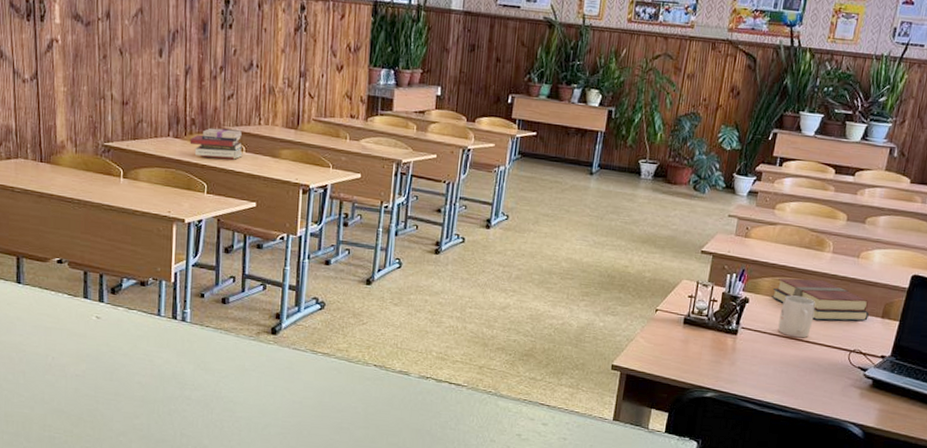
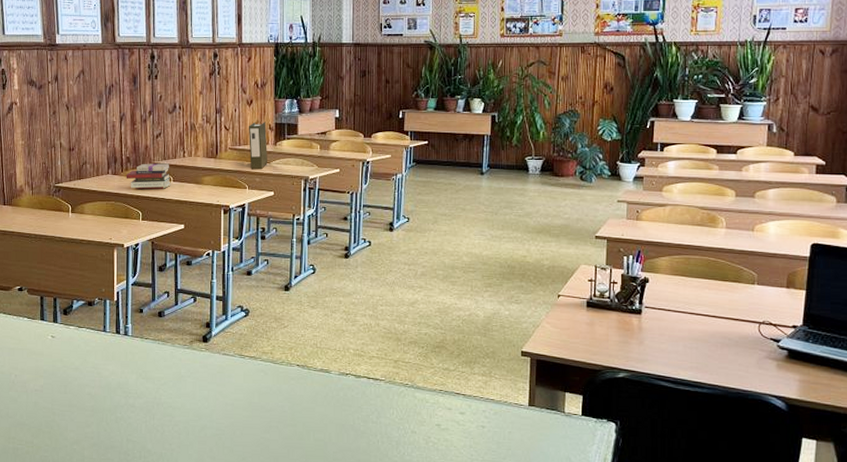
binder: none [336,91,357,148] -> present [249,122,267,170]
books: present [771,278,869,321] -> none [671,255,773,295]
mug: present [778,295,816,338] -> none [682,272,717,313]

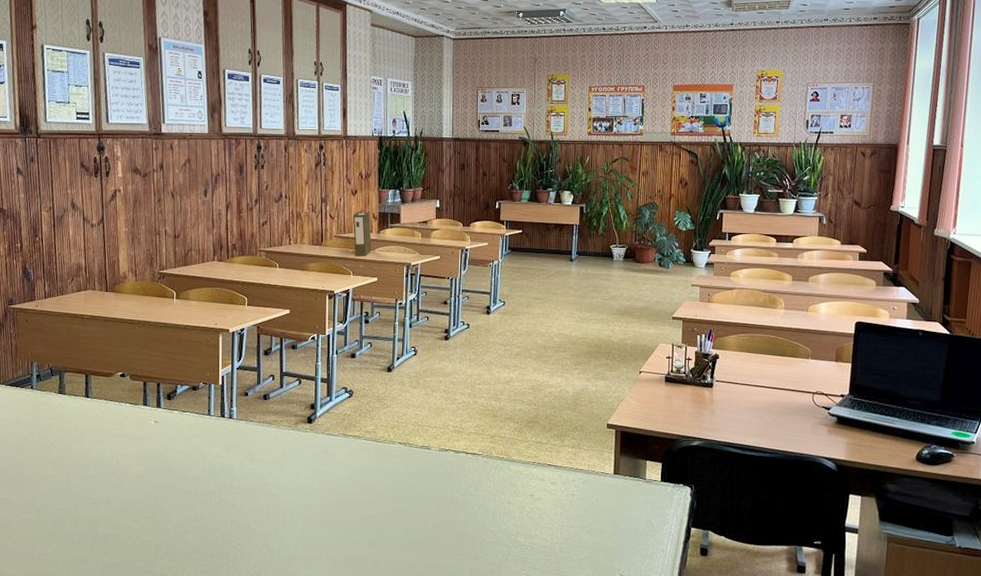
books: present [126,163,171,189] -> none [231,250,277,275]

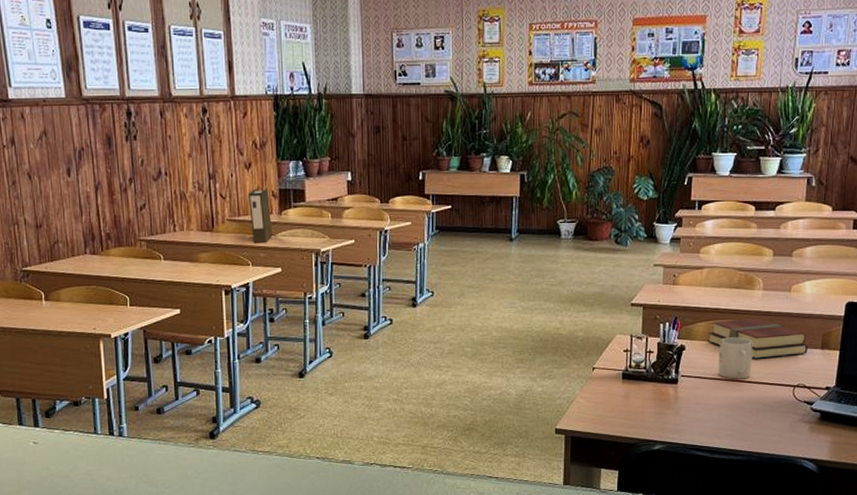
books: none [738,333,824,368] -> present [707,318,808,359]
mug: none [747,349,777,385] -> present [718,337,753,379]

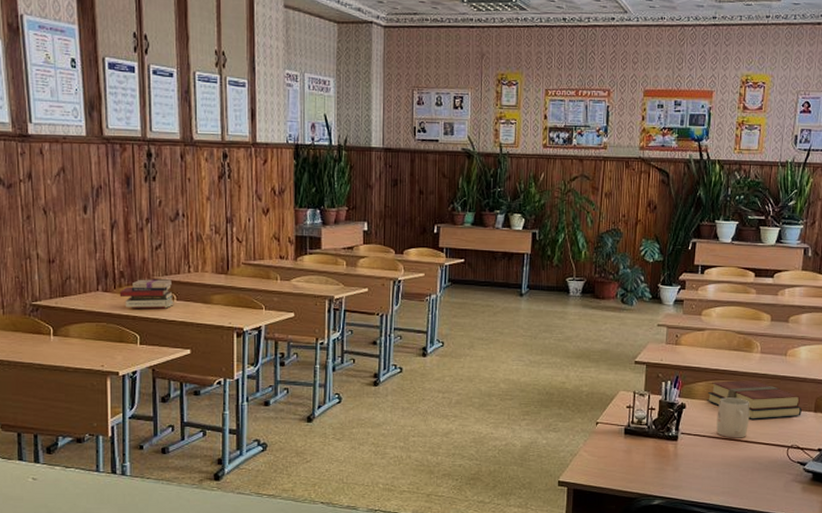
books: none [107,239,162,270] -> present [119,279,174,309]
binder: present [248,188,272,244] -> none [265,233,287,288]

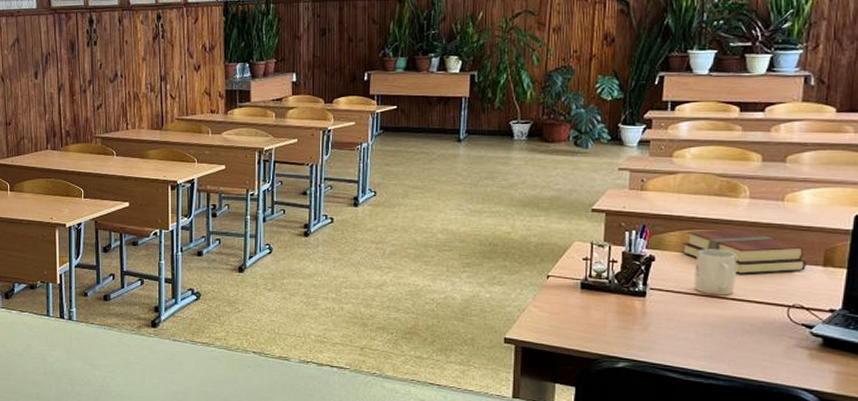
books: present [119,279,174,309] -> none [66,137,114,164]

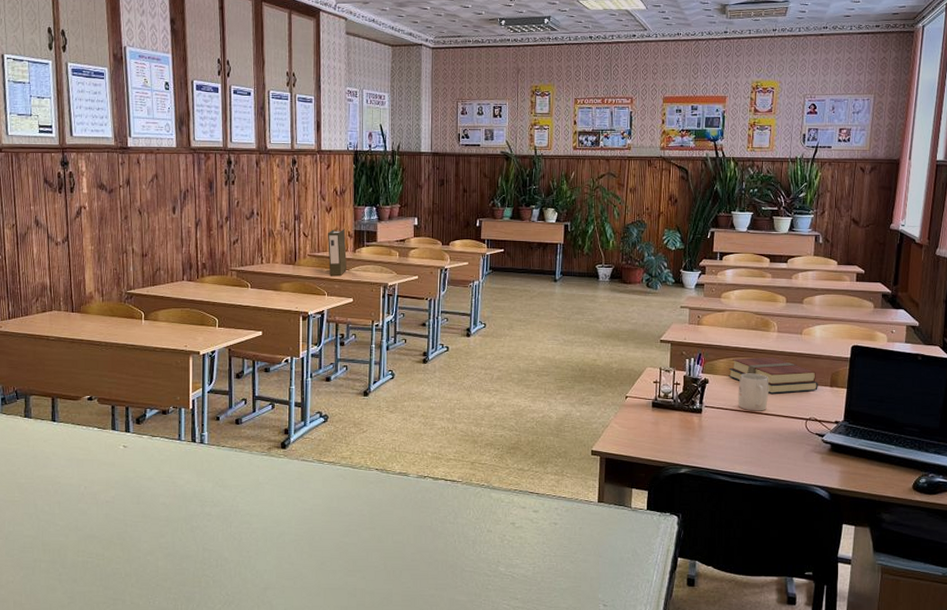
binder: none [197,88,218,142] -> present [328,229,347,277]

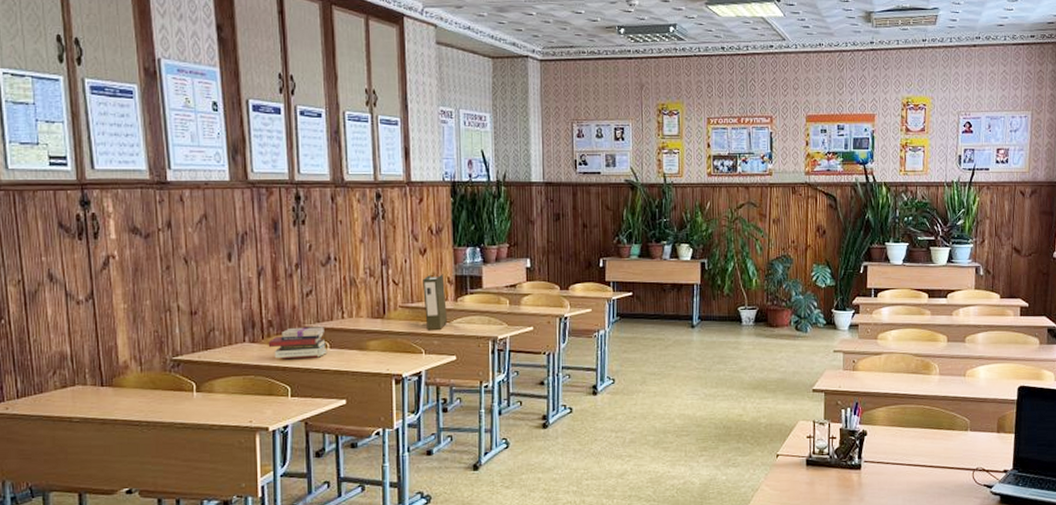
books: none [202,270,249,296] -> present [268,327,327,359]
books: present [728,357,818,394] -> none [888,402,985,443]
mug: present [738,373,769,411] -> none [899,422,933,464]

